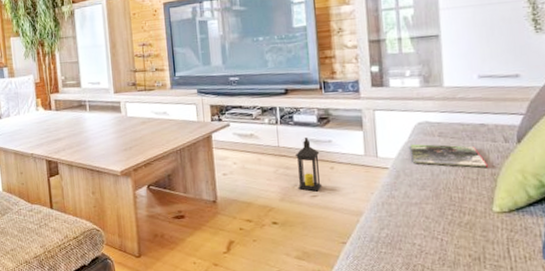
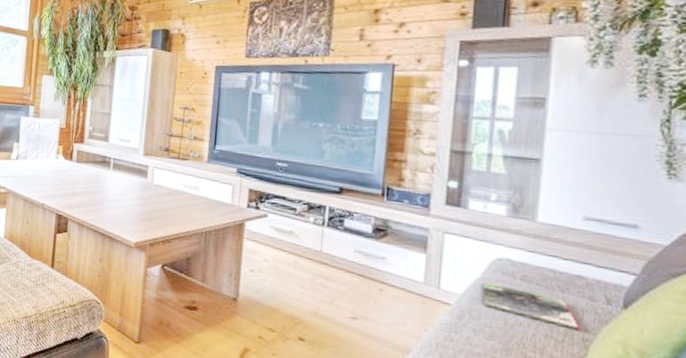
lantern: present [296,137,321,192] -> none [337,248,369,314]

